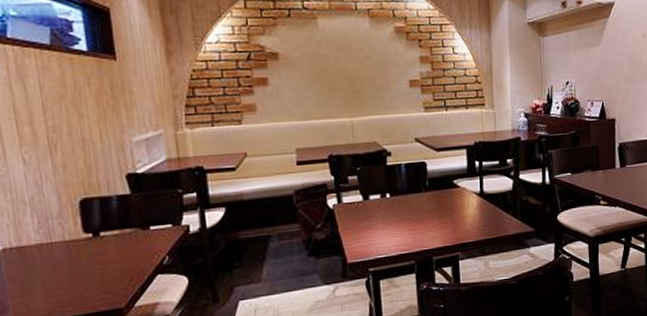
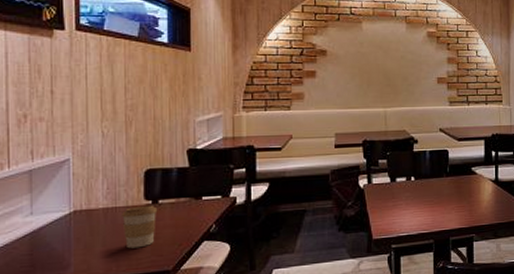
coffee cup: none [59,238,101,287] -> present [122,205,158,249]

